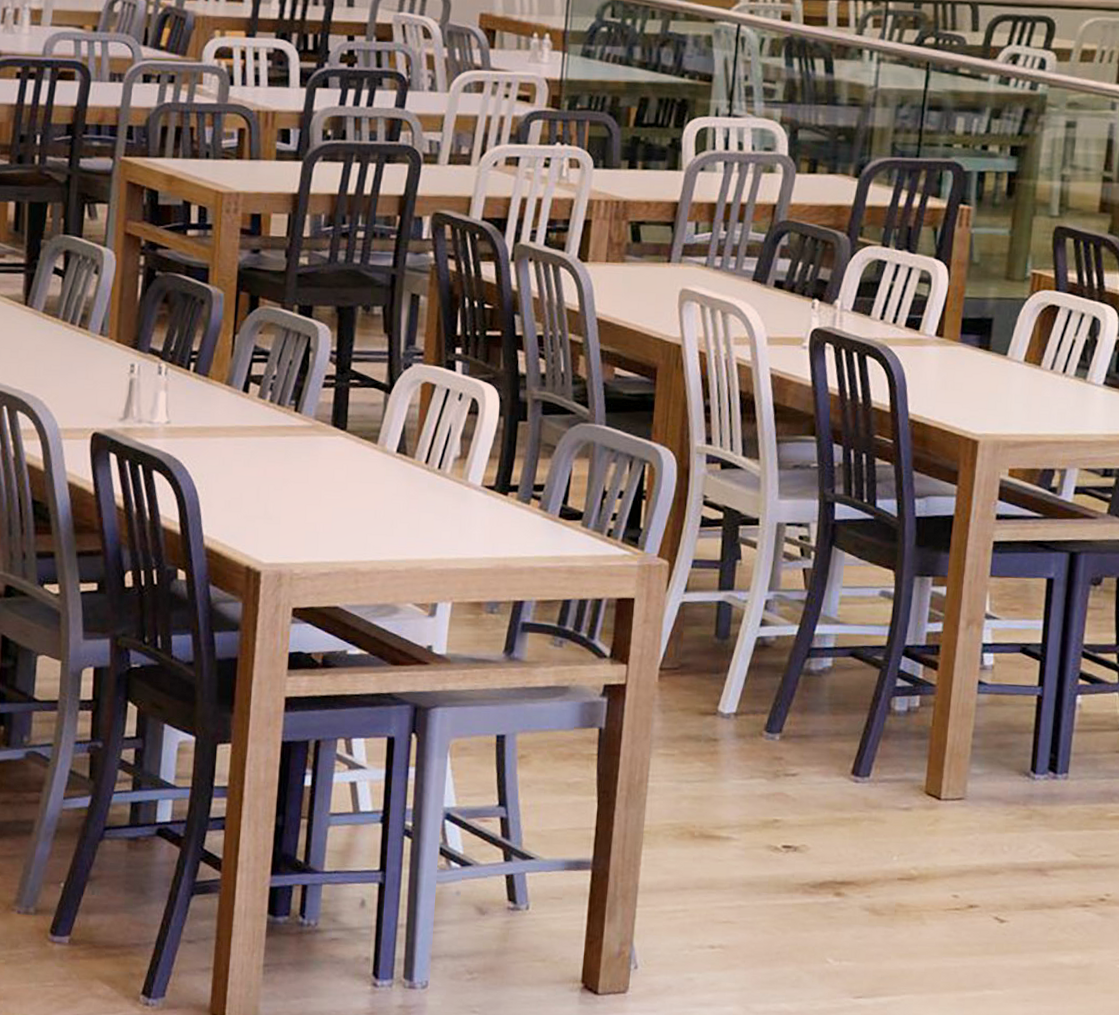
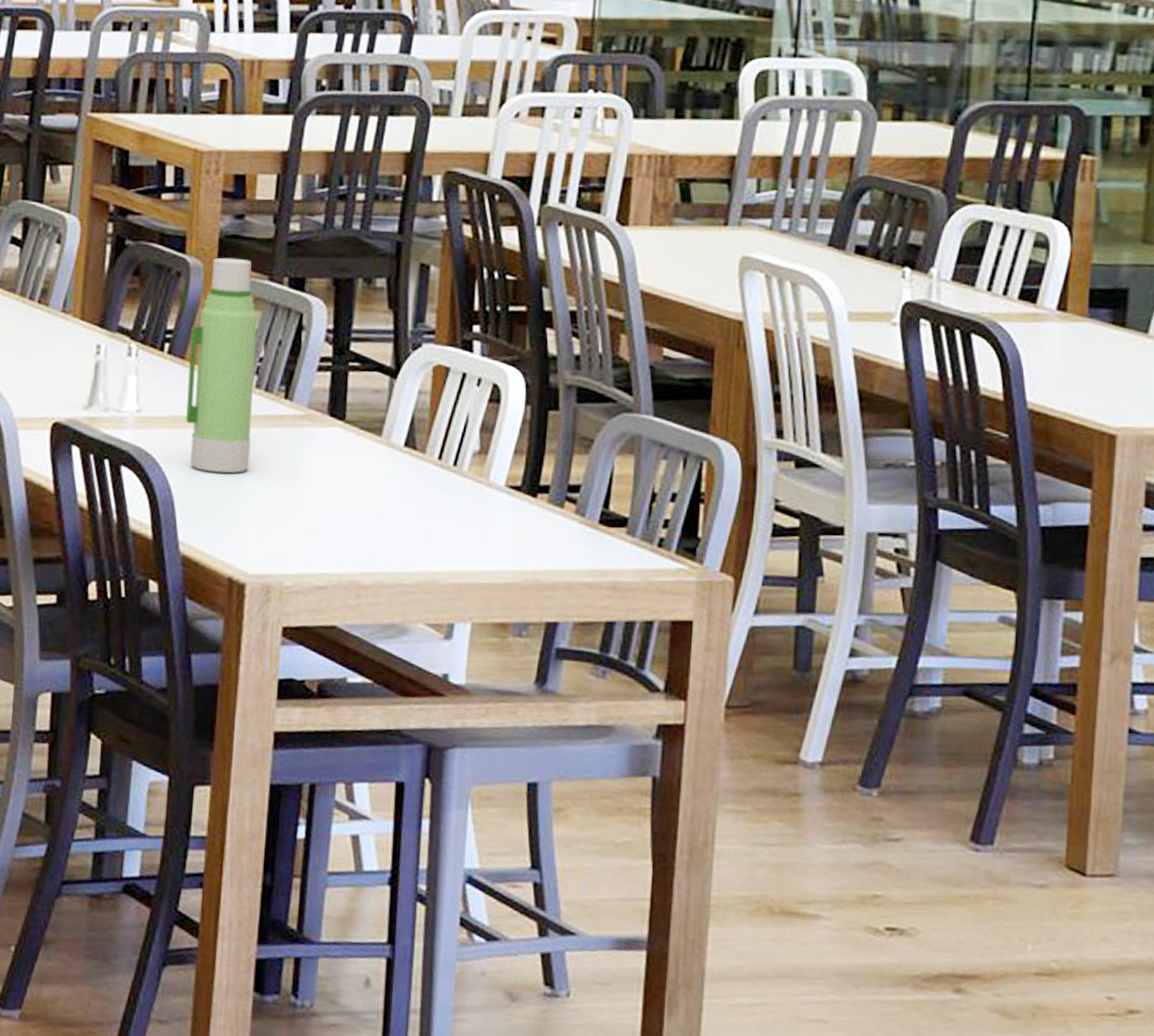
water bottle: none [209,287,272,477] -> present [186,257,258,473]

